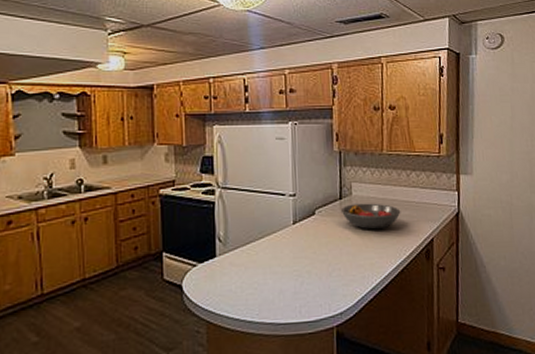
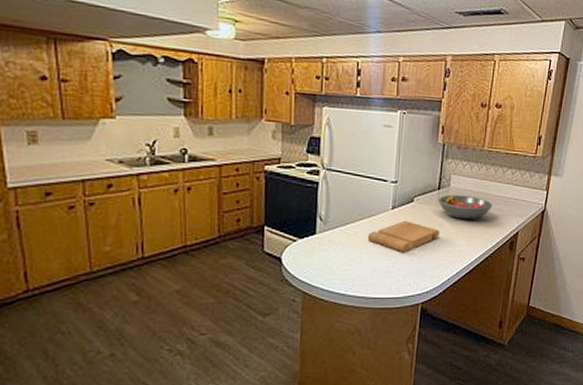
cutting board: none [270,235,347,271] -> present [367,220,440,253]

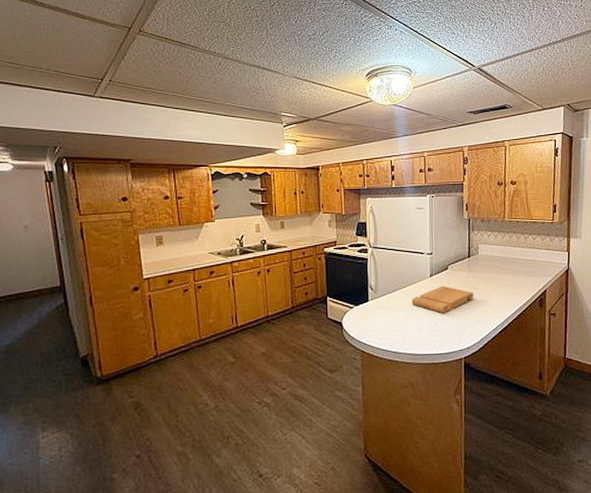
fruit bowl: present [437,194,493,220] -> none [469,260,519,282]

